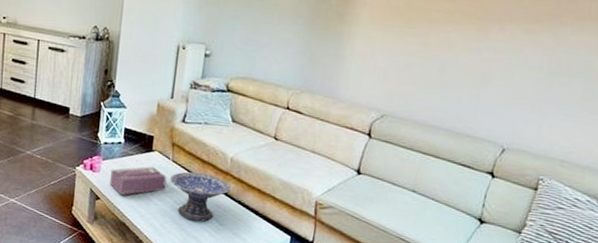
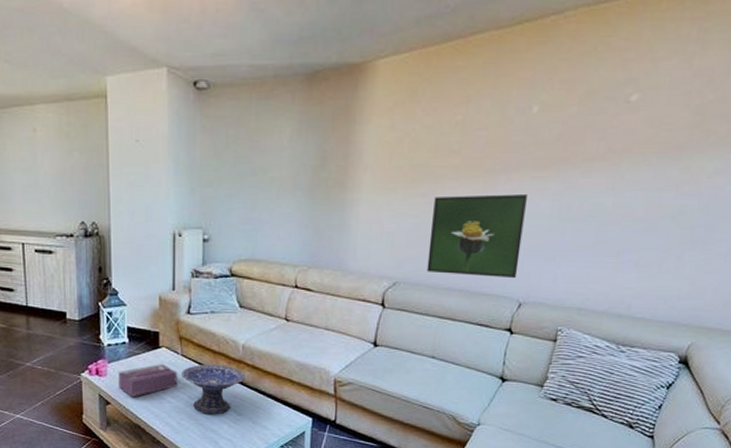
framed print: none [414,38,518,124] -> present [426,194,527,279]

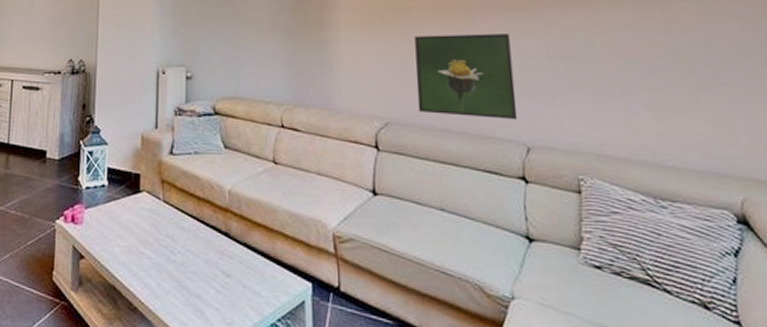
tissue box: present [118,363,178,398] -> none [95,210,159,251]
decorative bowl: present [182,364,246,415] -> none [163,212,233,275]

